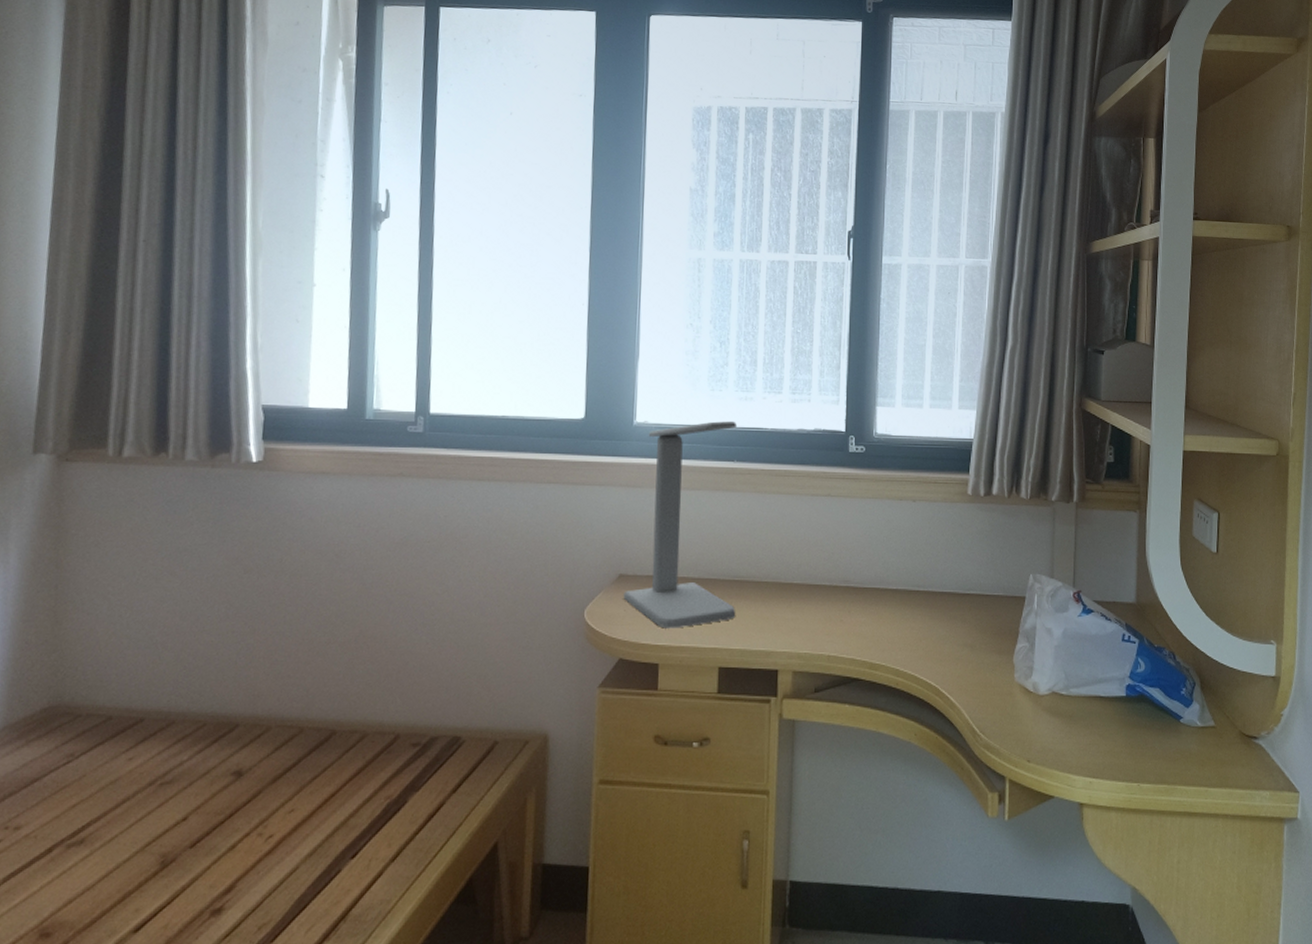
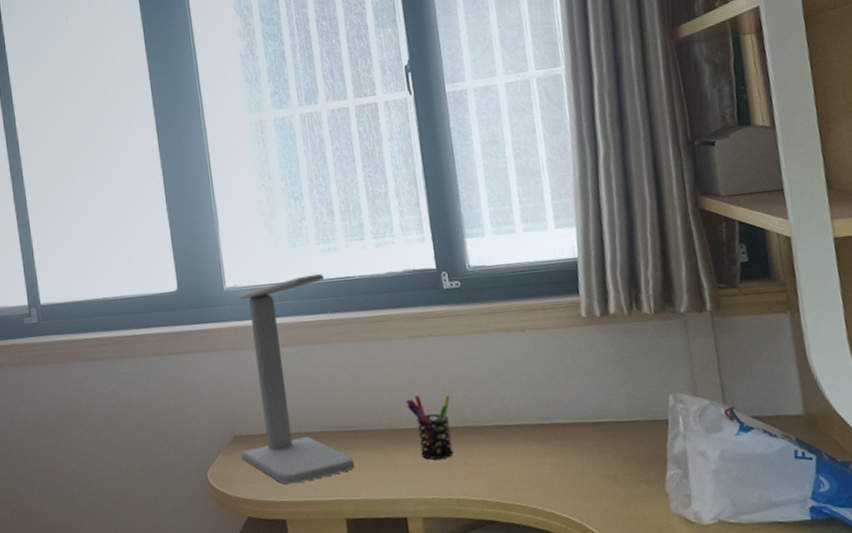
pen holder: none [795,552,837,615] -> present [405,394,453,460]

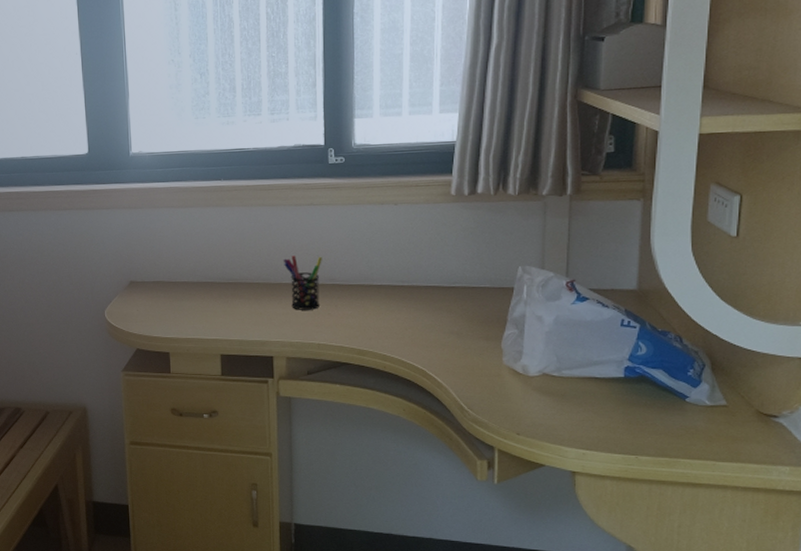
desk lamp: present [239,274,354,485] -> none [135,145,232,324]

